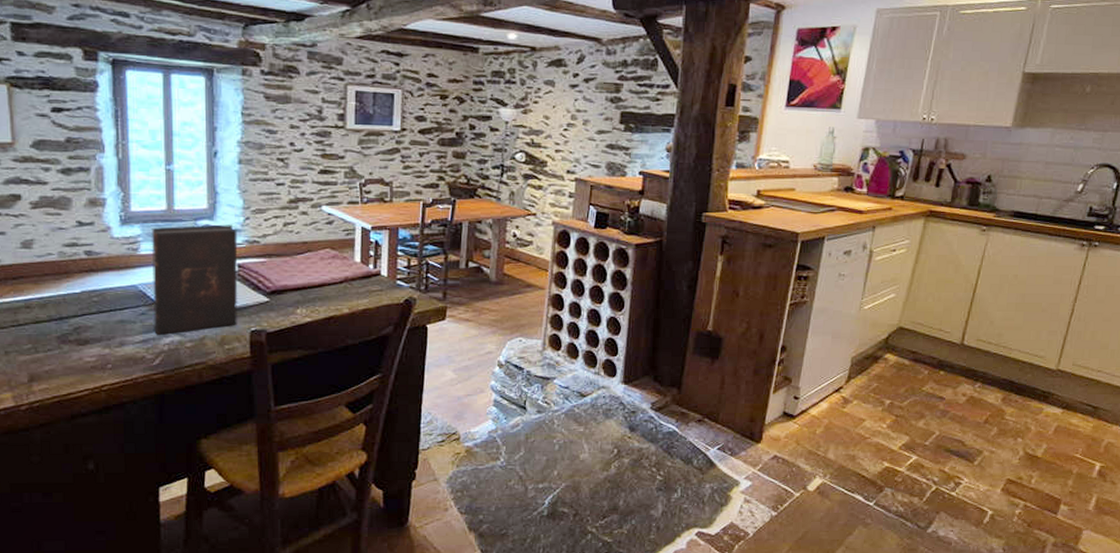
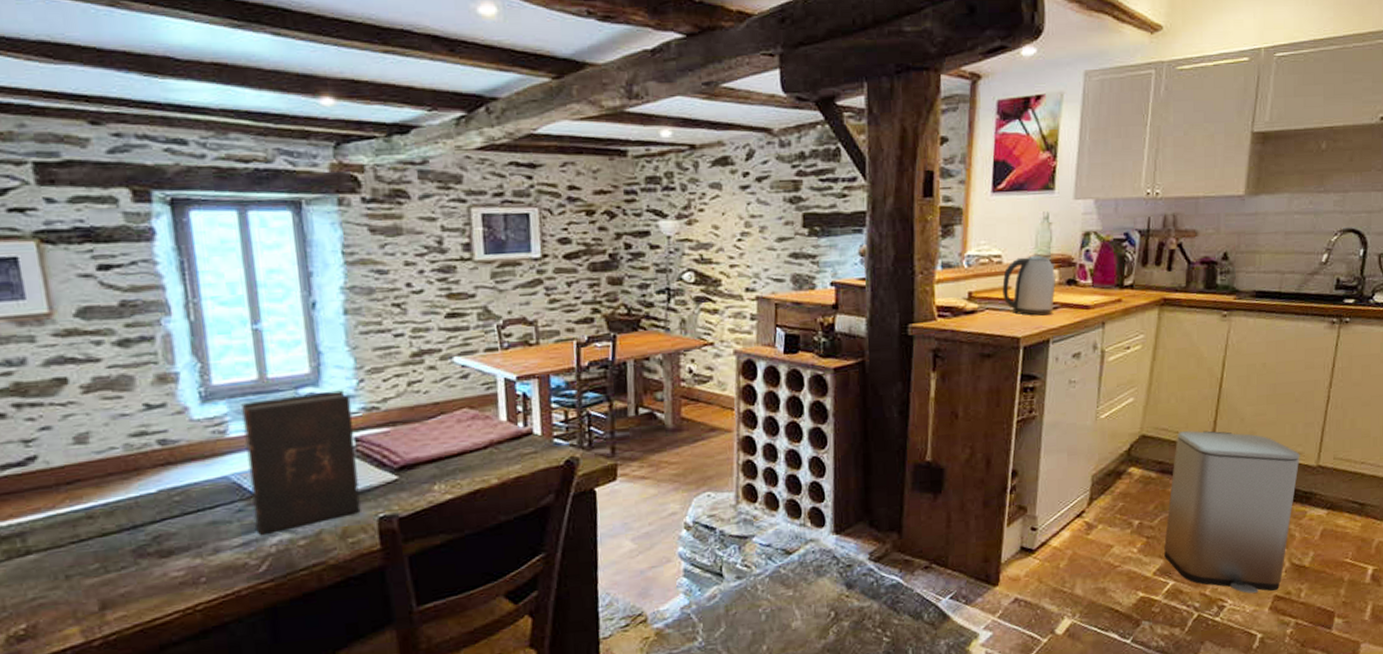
kettle: none [787,163,836,216] -> present [1002,255,1056,316]
pedal bin: none [910,327,1042,476] -> present [1164,430,1300,594]

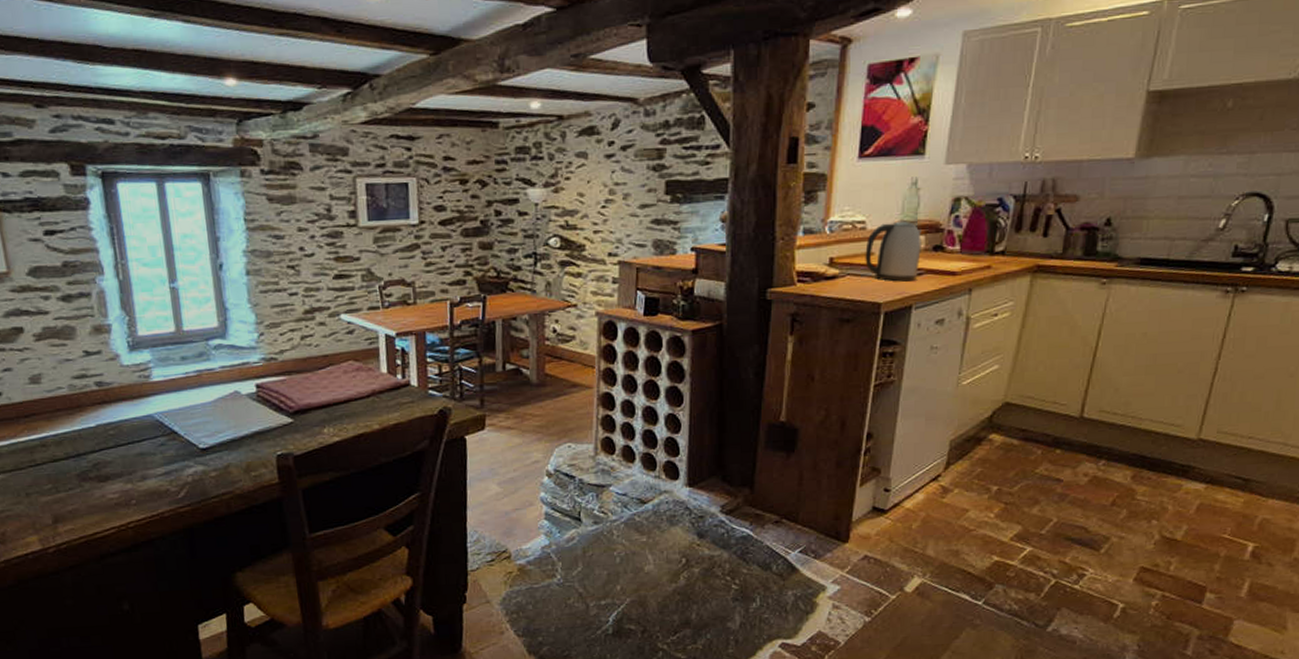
bible: present [241,390,361,536] -> none [162,342,262,467]
pedal bin: present [1164,430,1300,594] -> none [1023,399,1179,564]

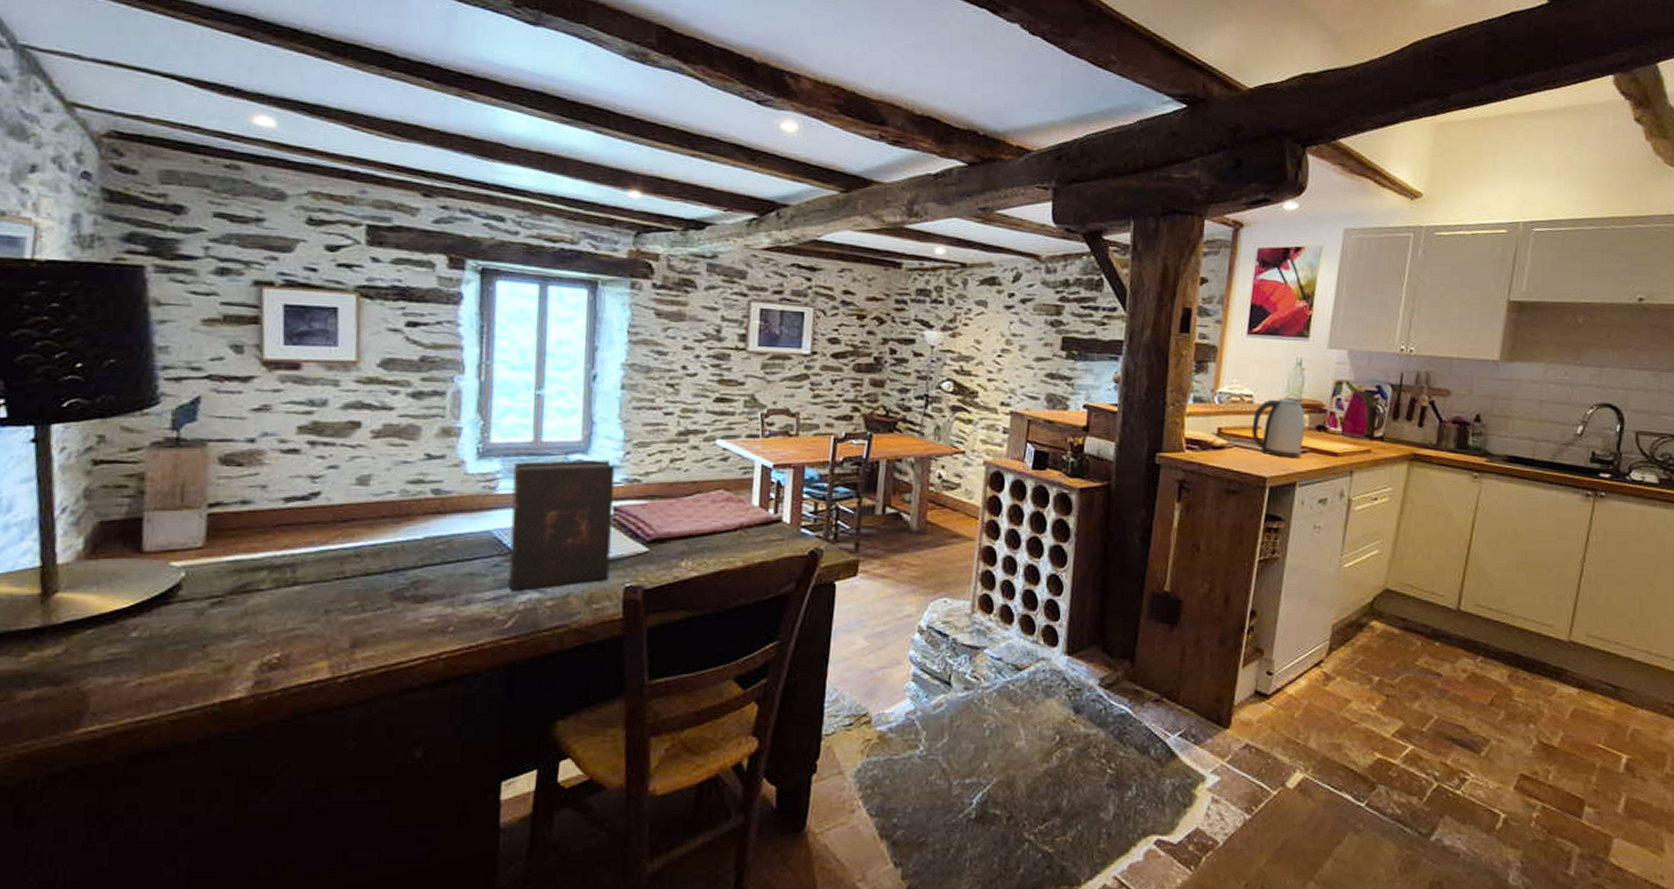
bible: none [162,342,262,467] -> present [508,459,615,593]

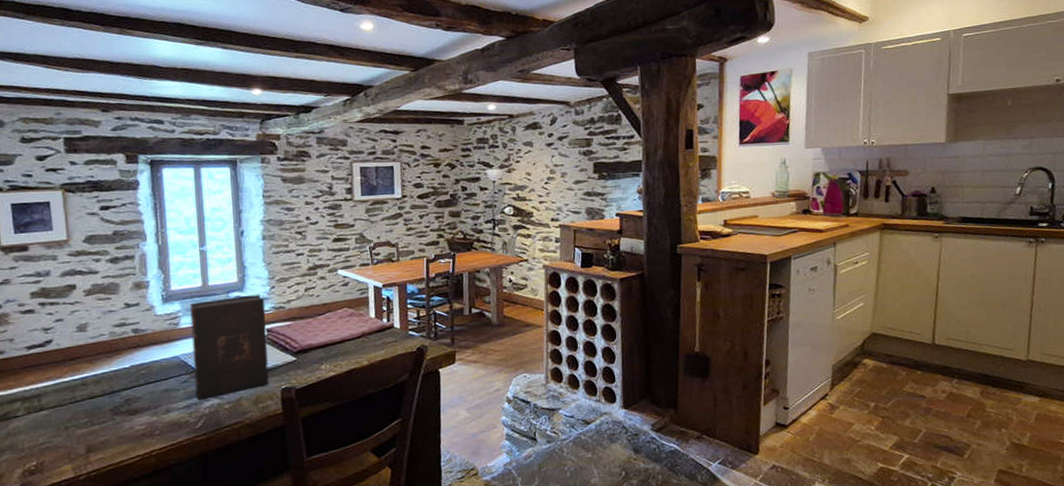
kettle: present [1252,398,1306,458] -> none [750,191,794,238]

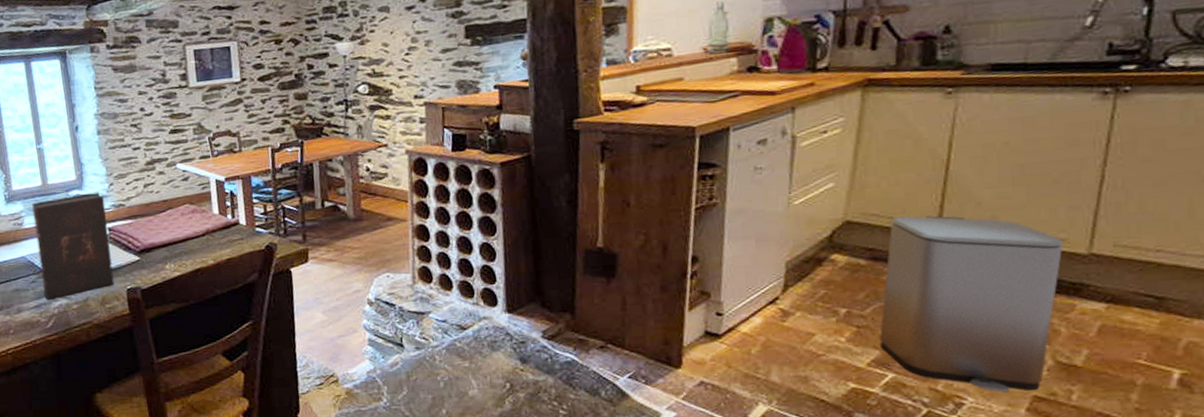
pedal bin: none [897,330,1011,468] -> present [880,216,1063,393]

